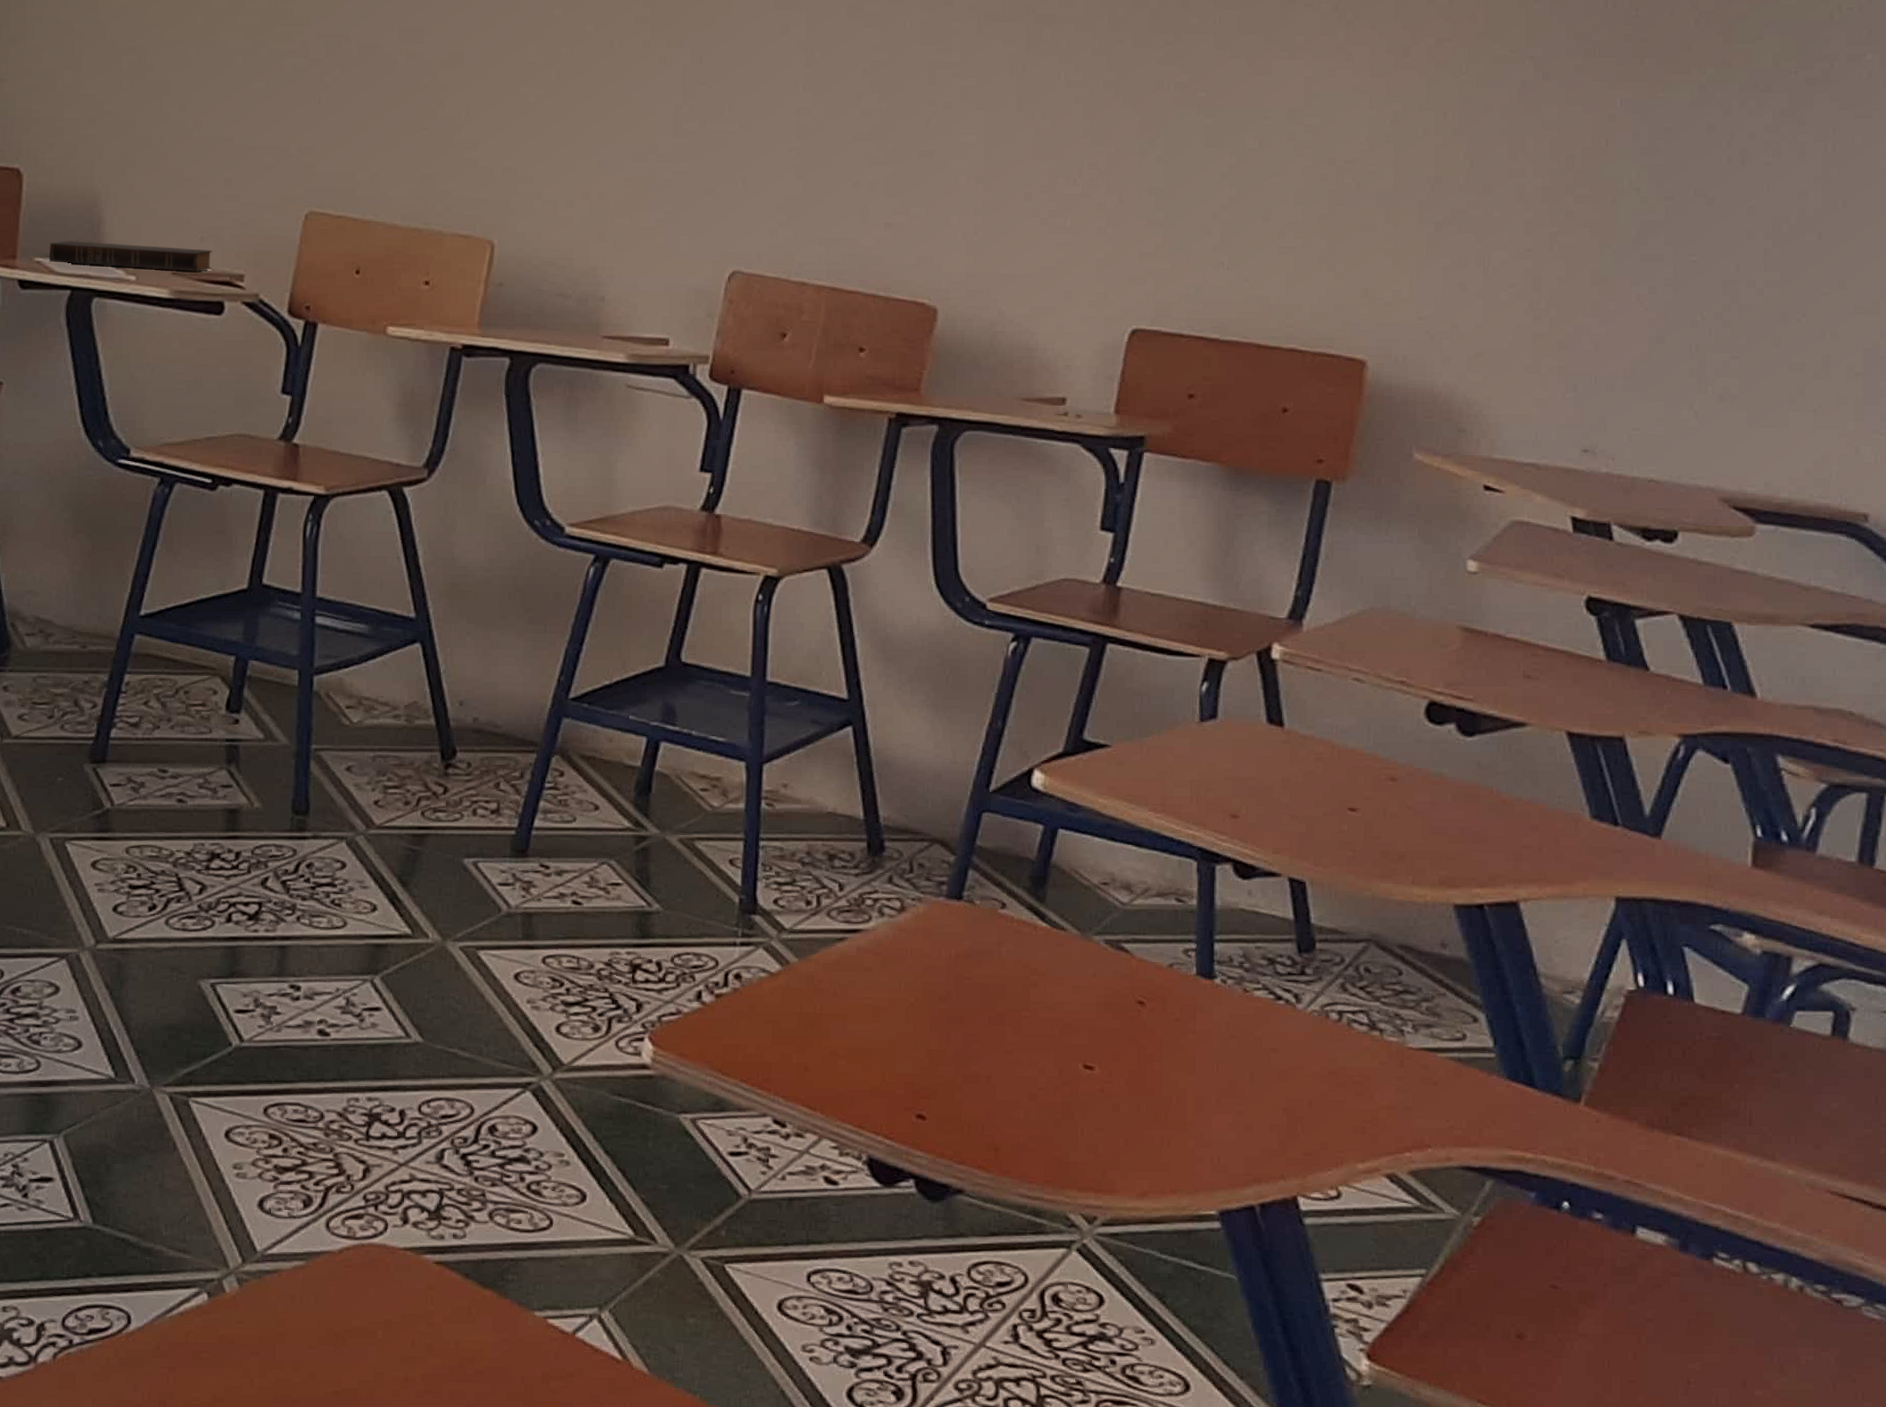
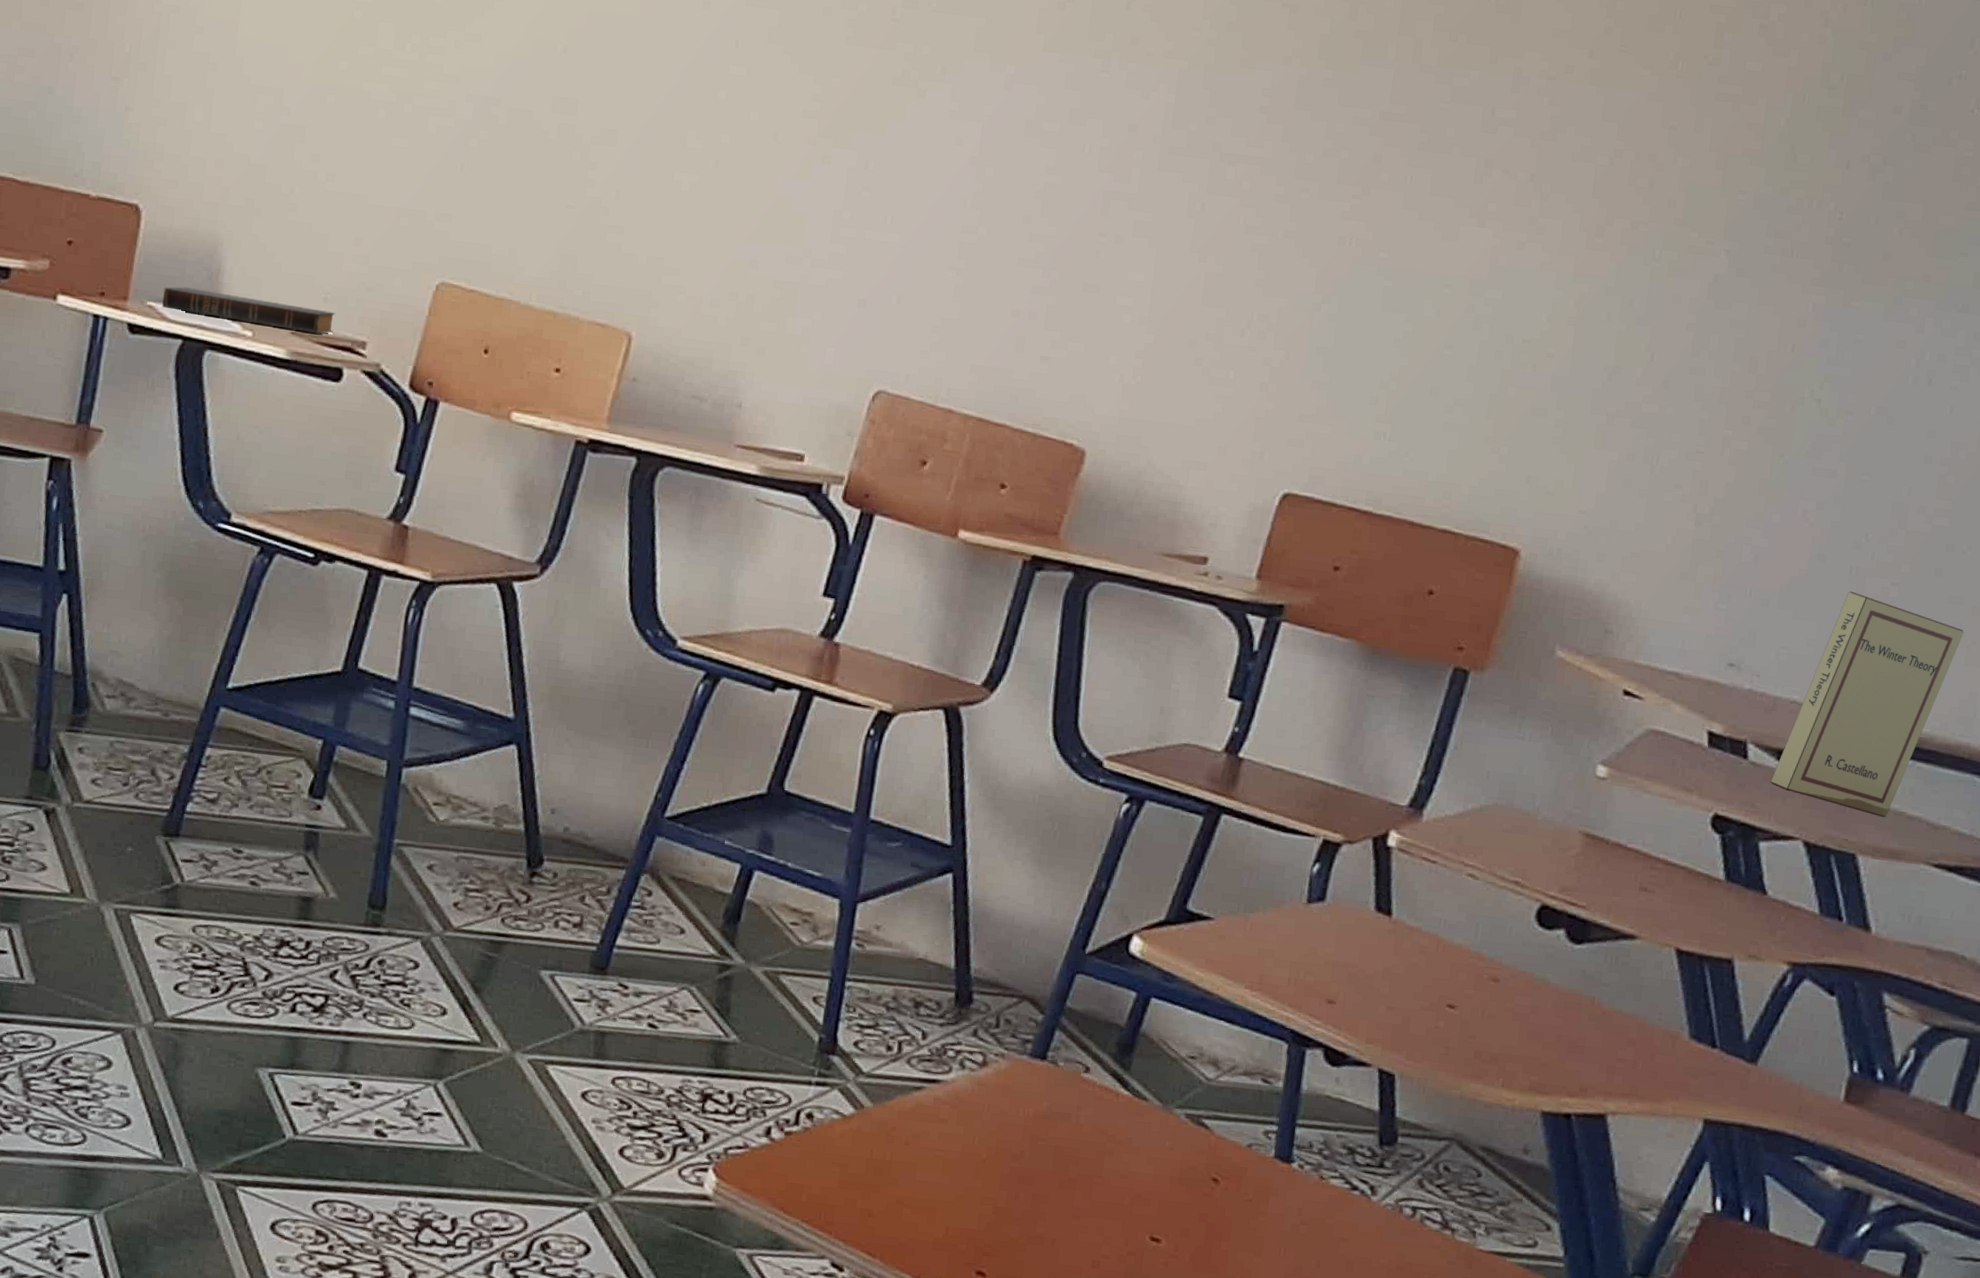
book: none [1638,368,1809,584] -> present [1770,591,1964,818]

